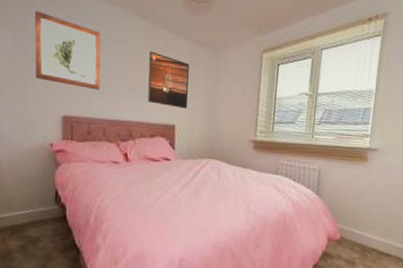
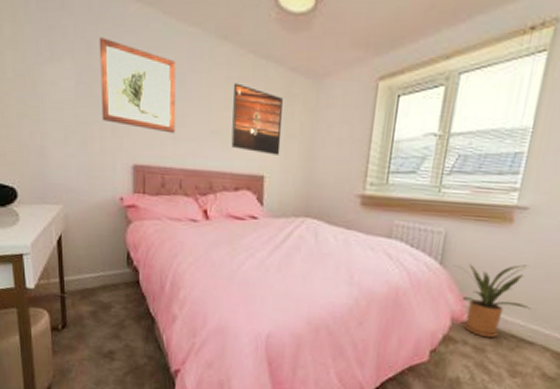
house plant: none [326,193,386,253] -> present [452,263,532,338]

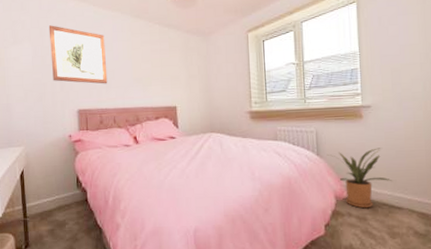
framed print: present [231,83,283,155] -> none [147,44,186,91]

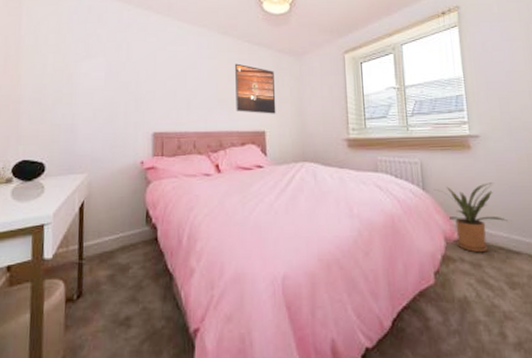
wall art: present [48,25,108,84] -> none [126,39,189,105]
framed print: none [147,44,186,91] -> present [234,63,276,114]

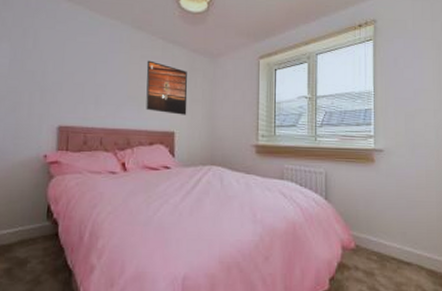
house plant: present [433,182,509,253] -> none [335,196,403,262]

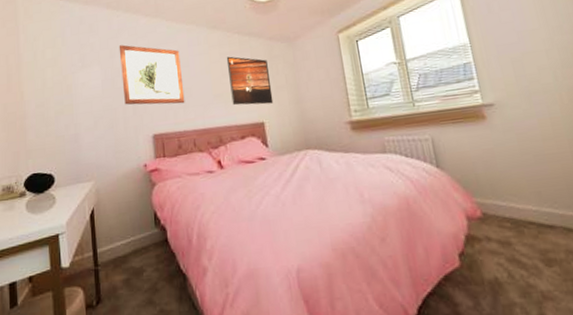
wall art: none [32,26,99,100] -> present [119,45,185,105]

